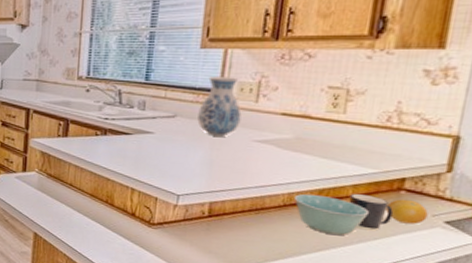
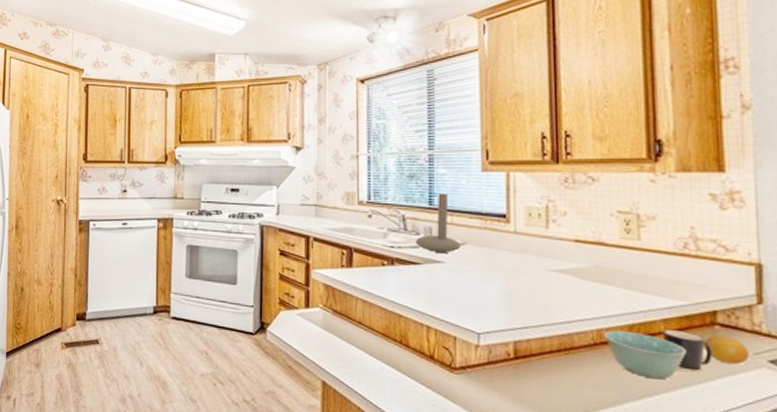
paper towel holder: none [128,69,172,124] -> present [415,193,461,253]
vase: present [197,77,242,137] -> none [488,201,534,266]

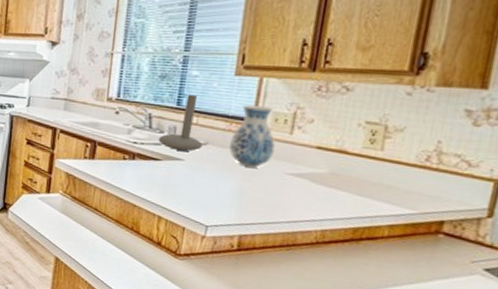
vase: none [488,201,534,266] -> present [229,105,275,168]
bowl: present [603,330,686,380] -> none [327,231,405,278]
mug: present [662,329,712,373] -> none [384,234,430,275]
fruit: present [703,335,749,365] -> none [422,242,467,271]

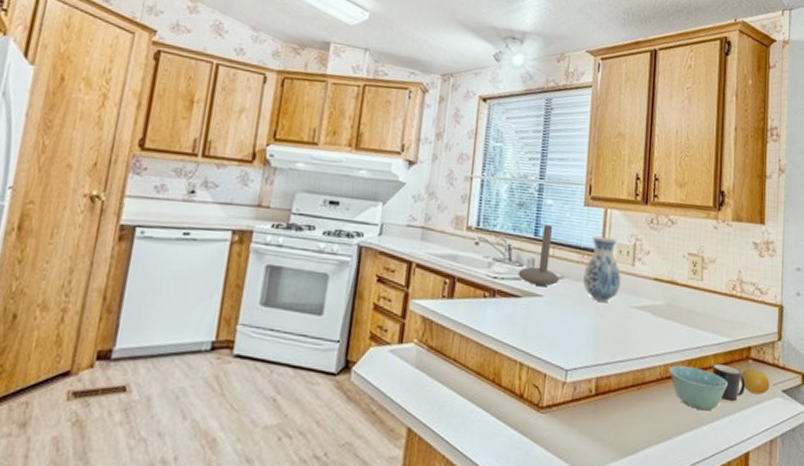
bowl: none [327,231,405,278] -> present [668,365,728,411]
mug: none [384,234,430,275] -> present [712,363,745,404]
fruit: none [422,242,467,271] -> present [740,368,770,395]

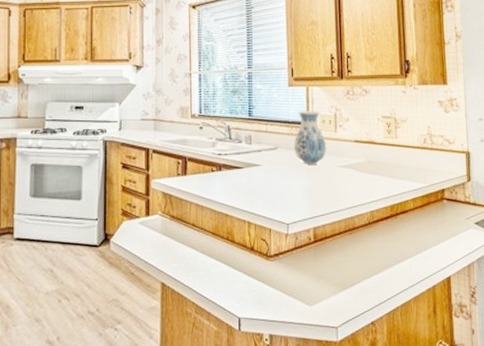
paper towel holder: present [518,224,559,286] -> none [238,105,274,157]
bowl: present [668,365,728,411] -> none [374,210,427,246]
mug: present [712,363,745,404] -> none [412,205,442,238]
fruit: present [740,368,770,395] -> none [437,207,464,228]

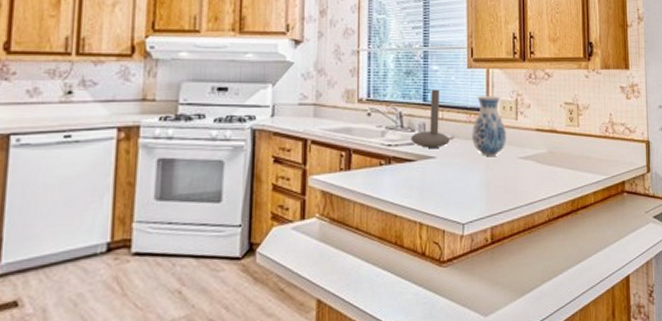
paper towel holder: none [238,105,274,157] -> present [411,89,450,148]

